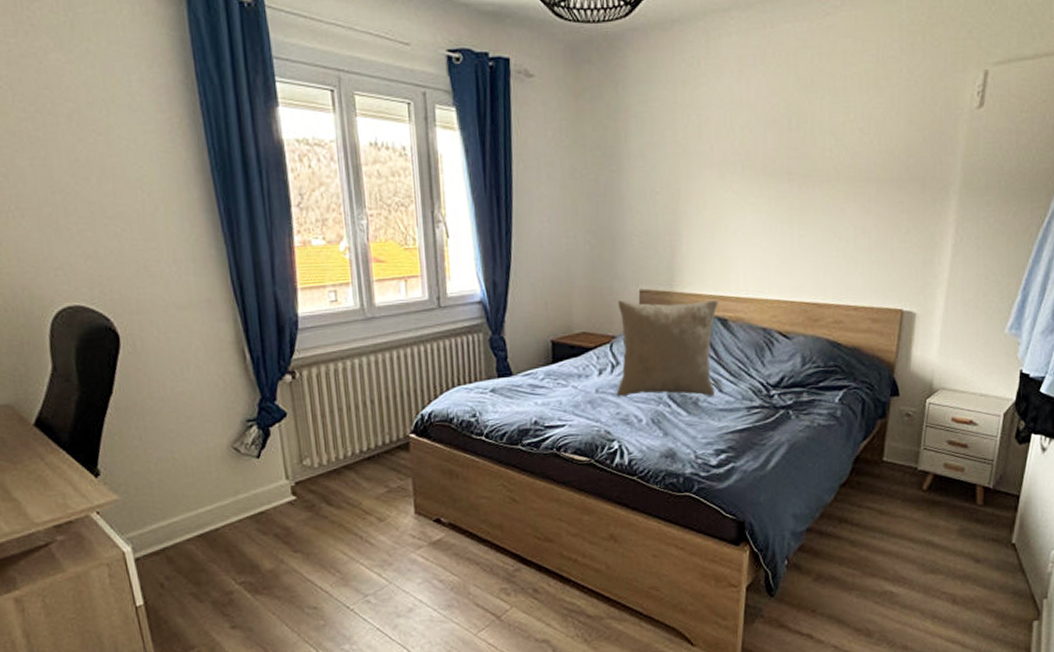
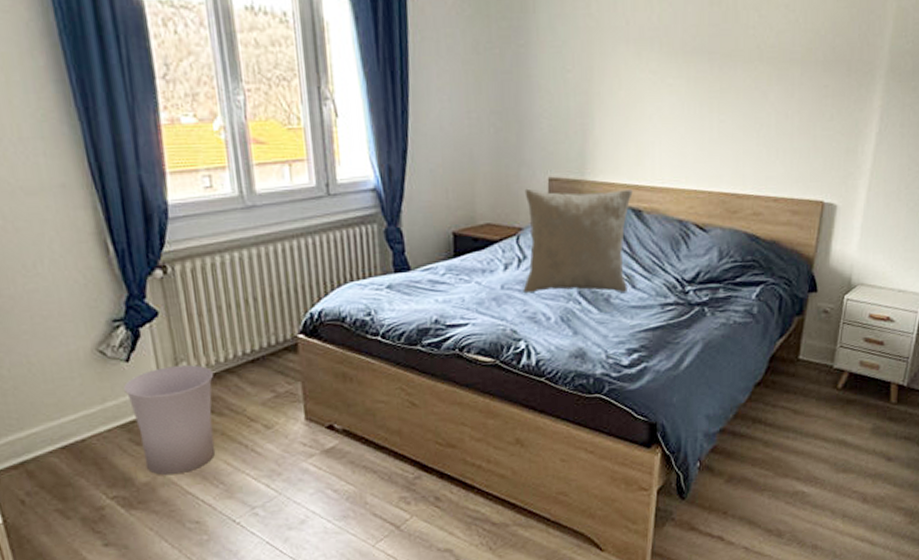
waste bin: none [254,461,334,563] -> present [124,365,216,475]

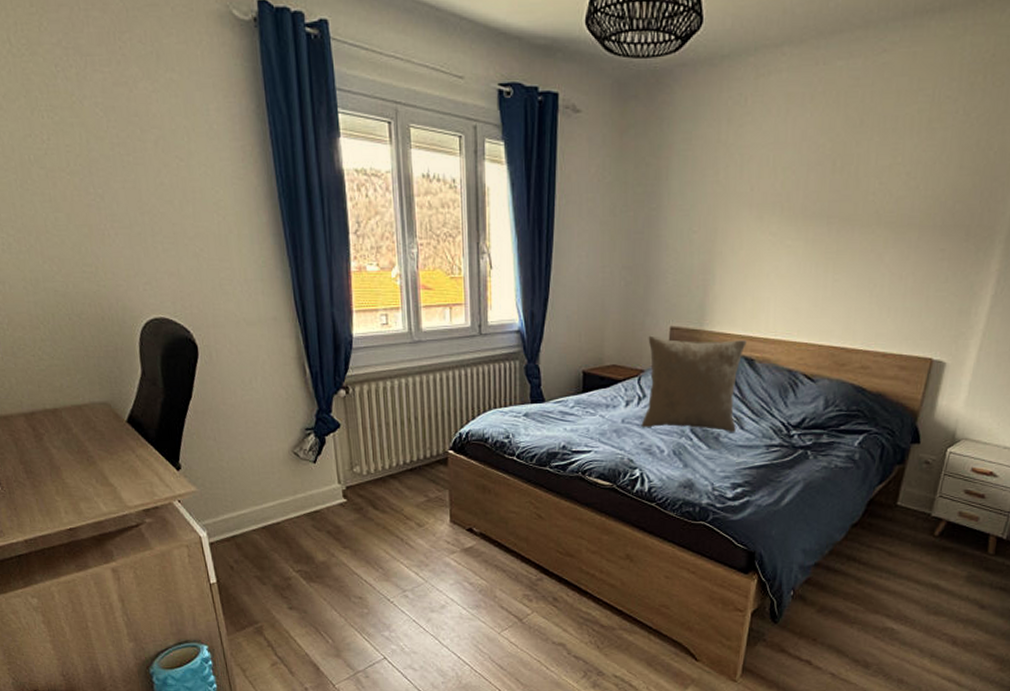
waste bin: present [124,365,216,475] -> none [311,469,380,557]

